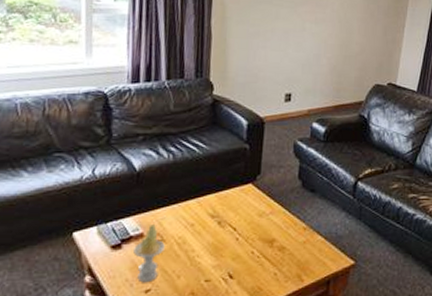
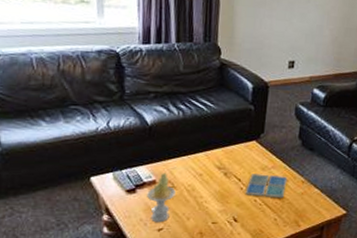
drink coaster: none [241,220,288,249] -> present [245,172,288,199]

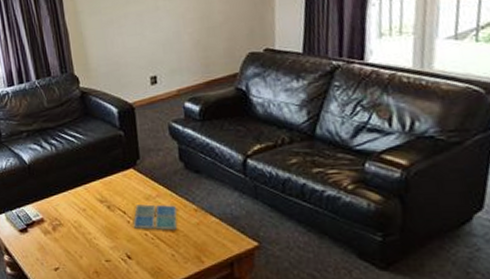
candle: present [147,173,176,223] -> none [38,210,64,262]

